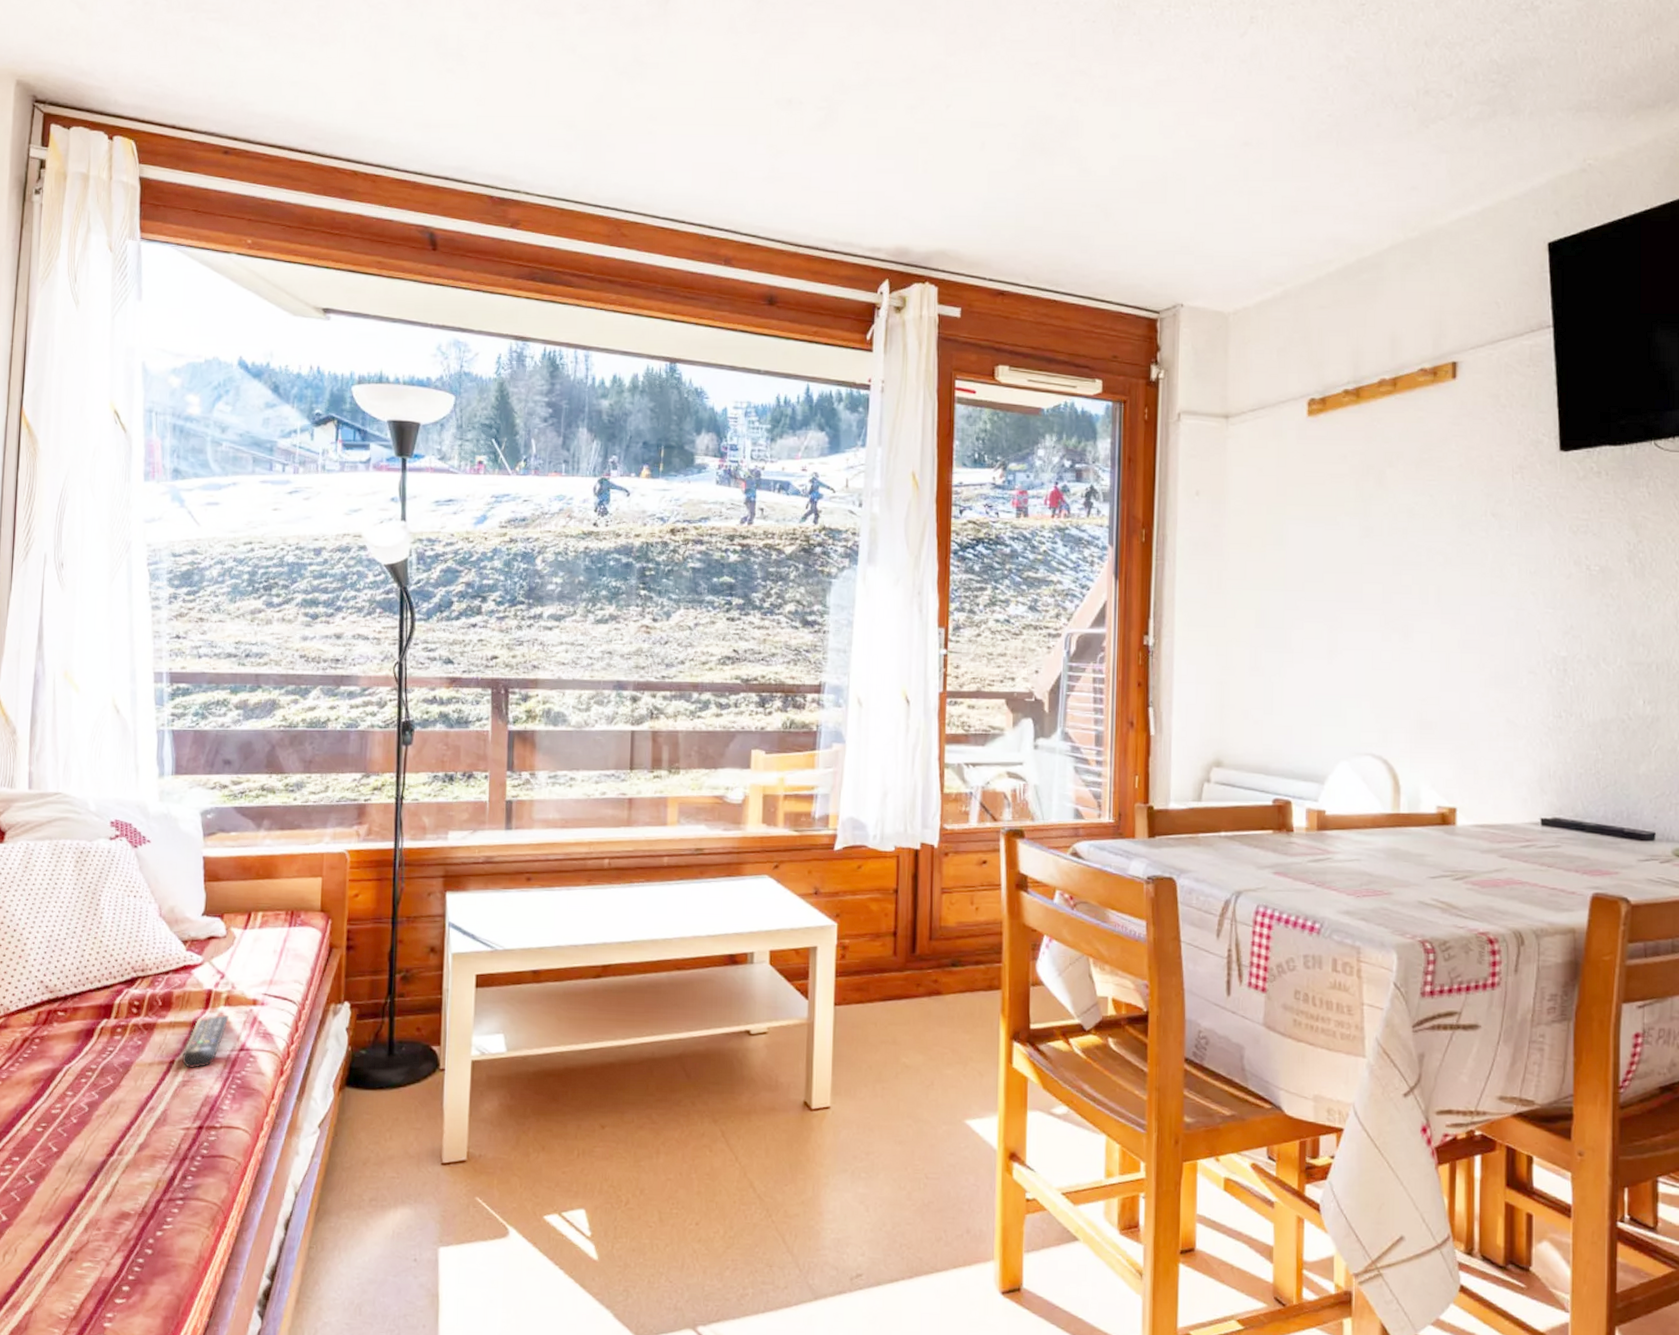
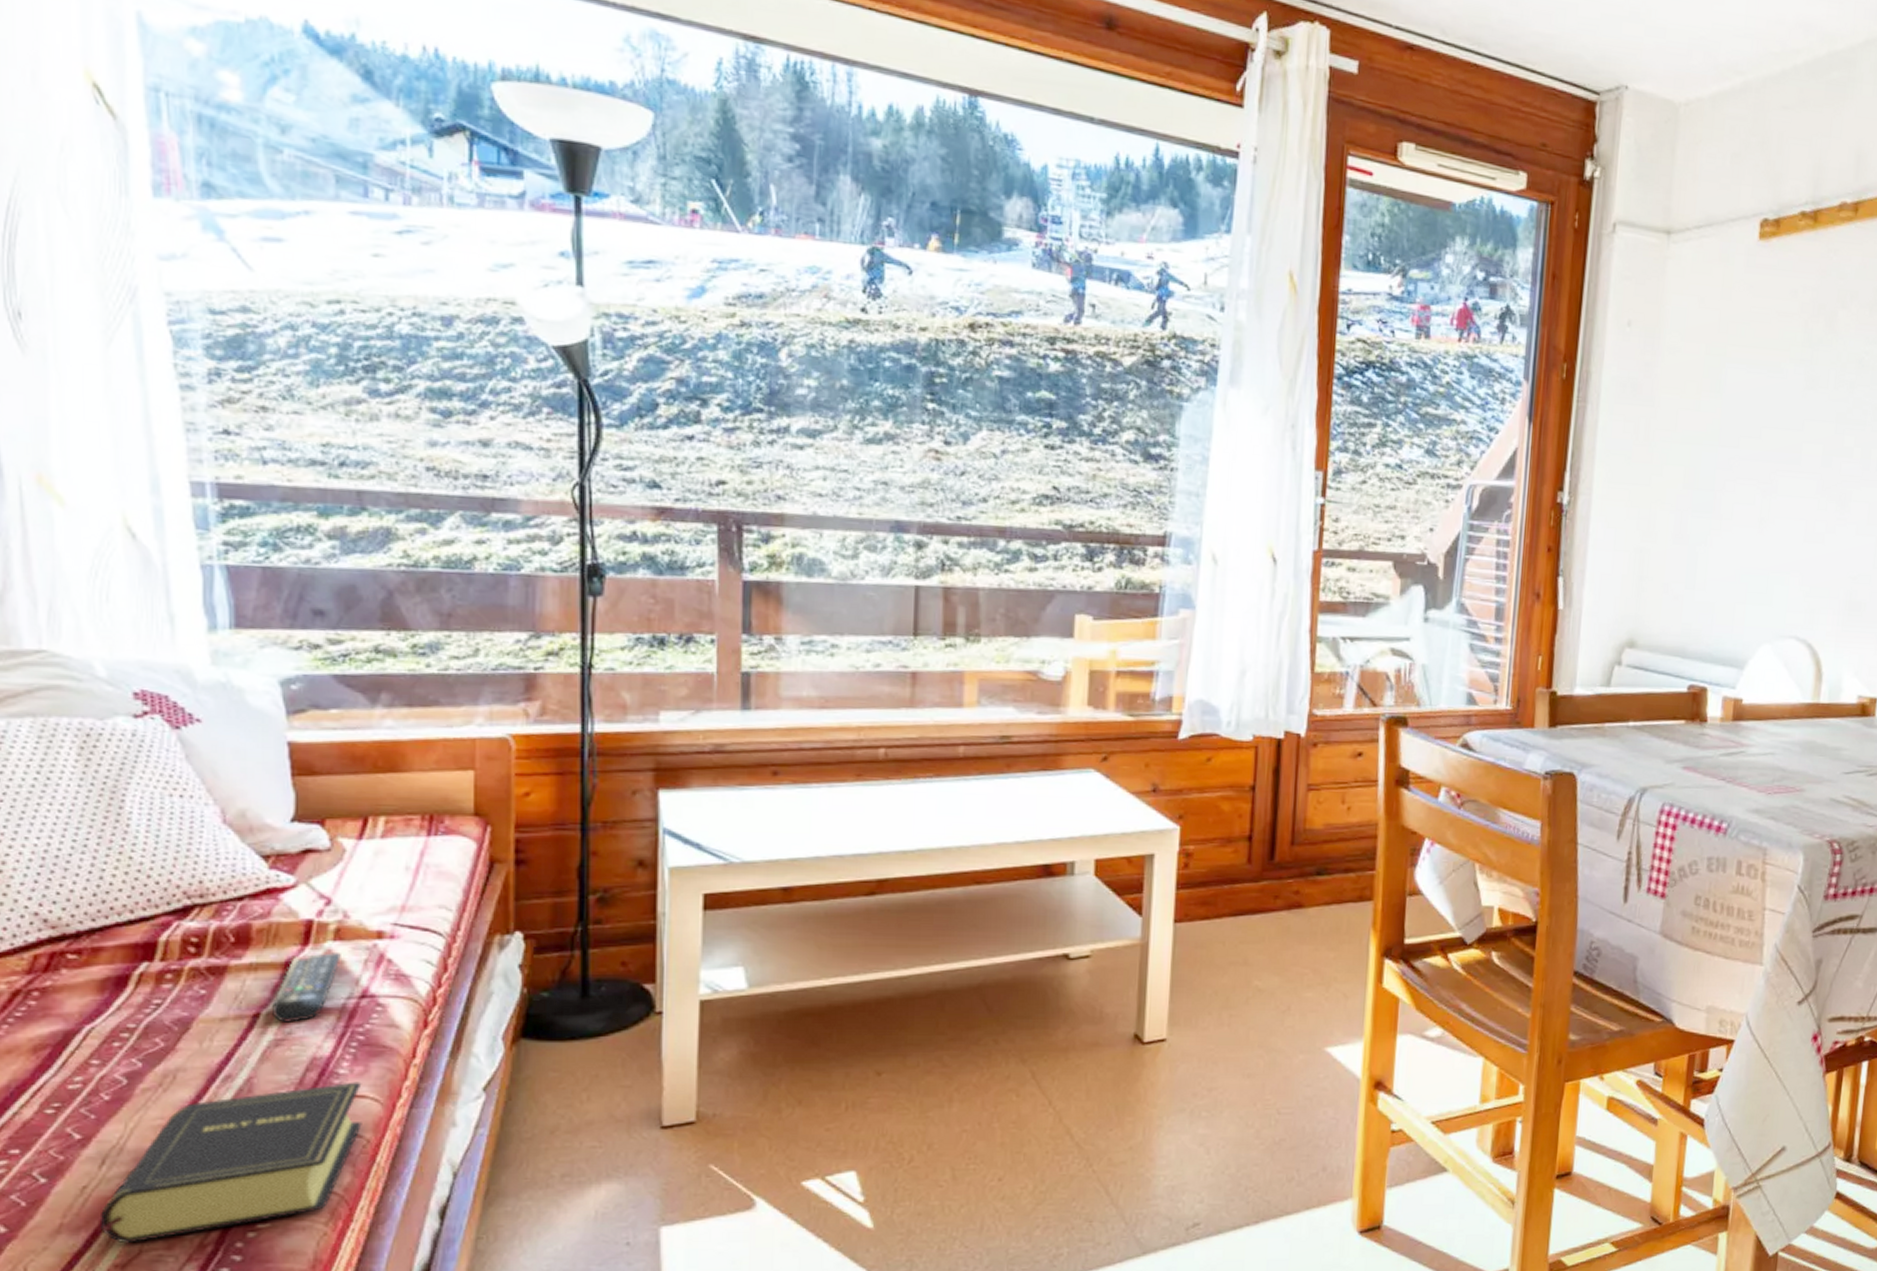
book: none [64,1116,238,1235] -> present [99,1082,362,1244]

